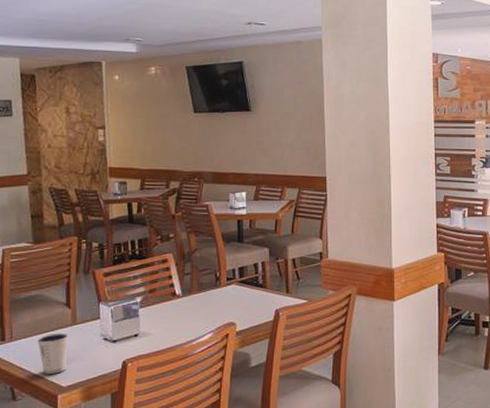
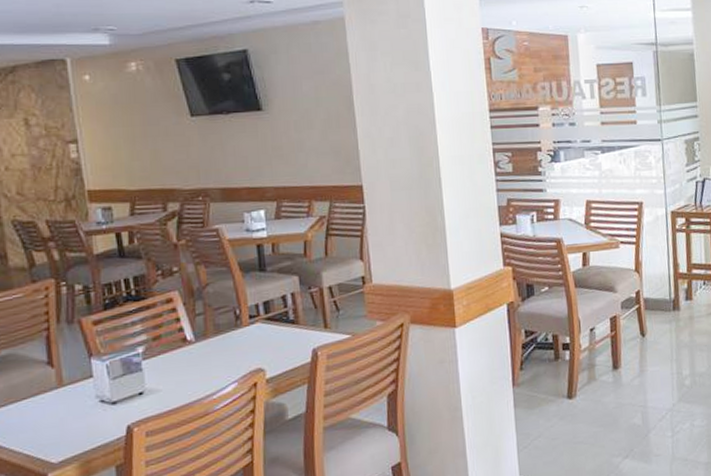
dixie cup: present [37,333,69,374] -> none [14,398,55,450]

